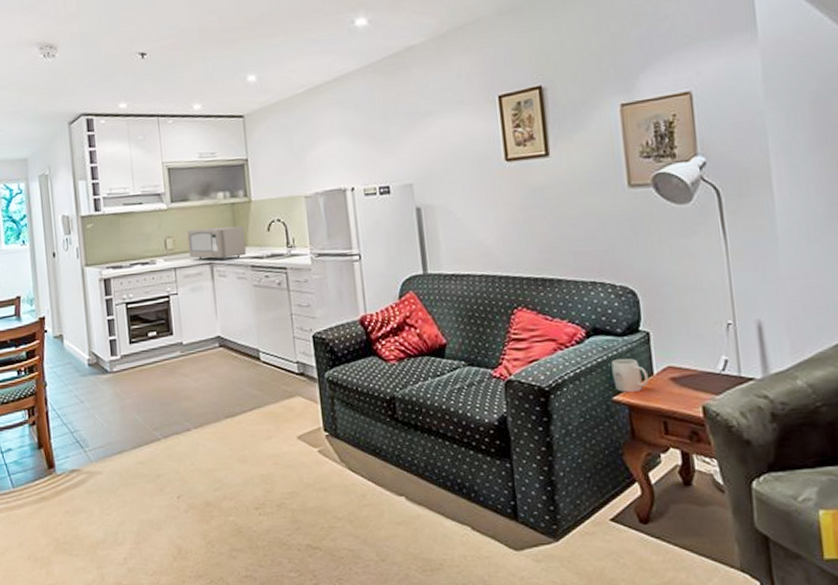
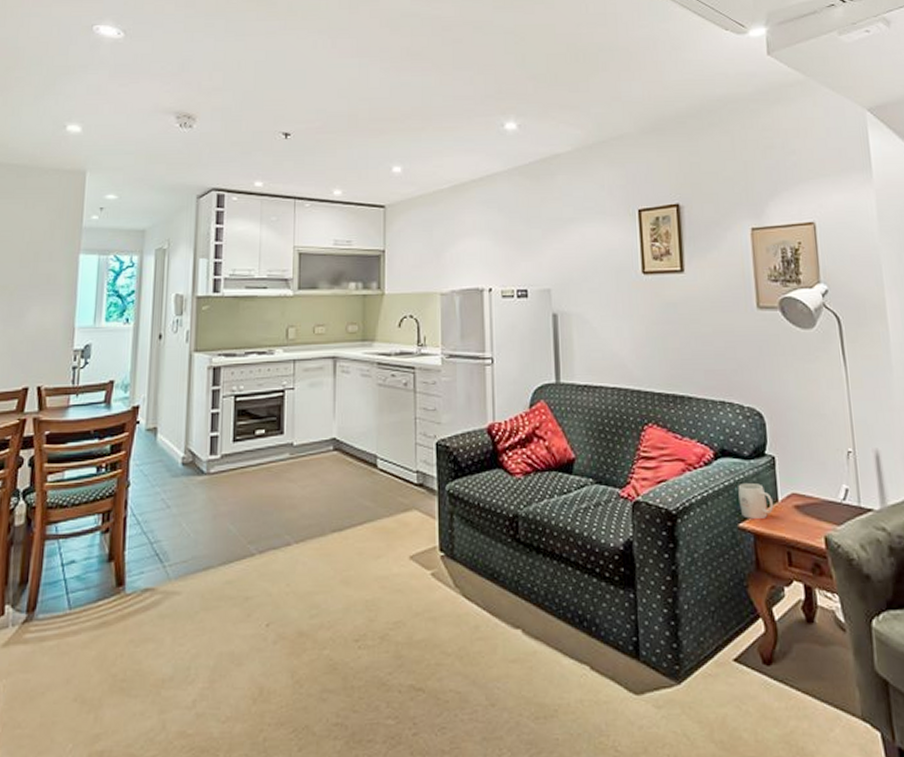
microwave: present [187,226,246,260] -> none [312,319,374,355]

